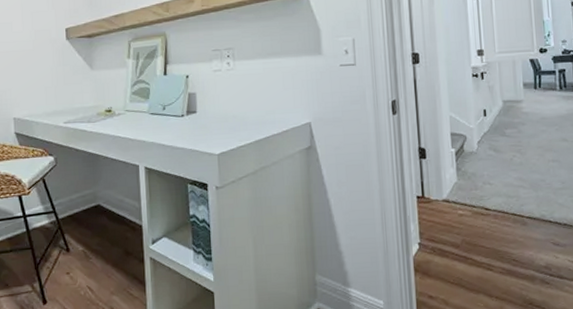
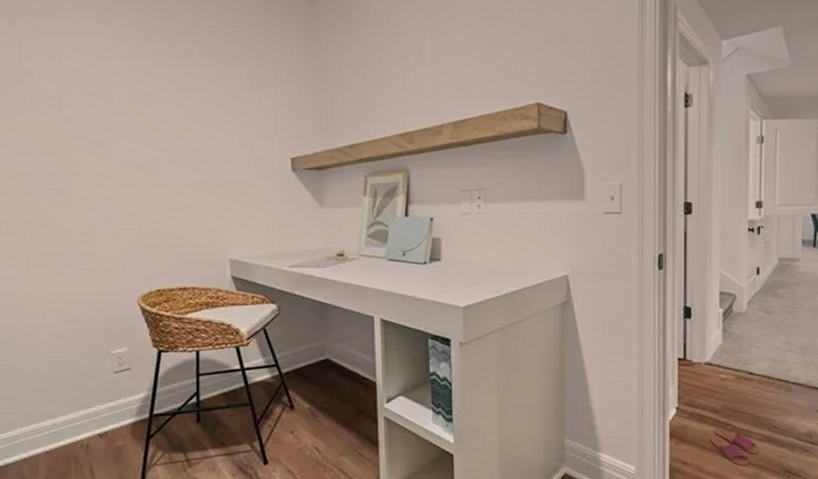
slippers: none [452,261,501,299] -> present [709,427,759,466]

